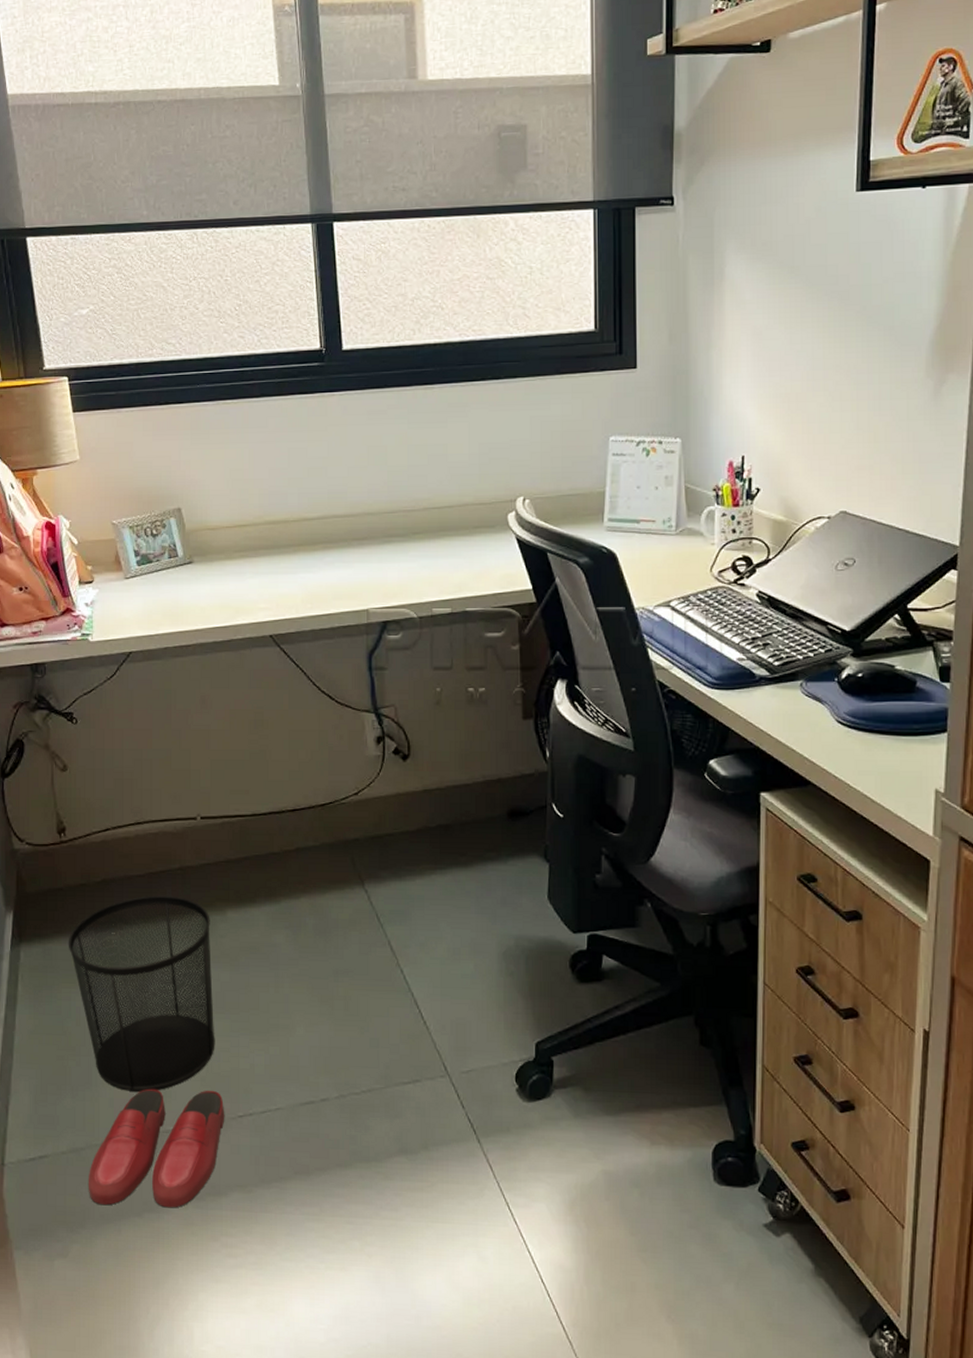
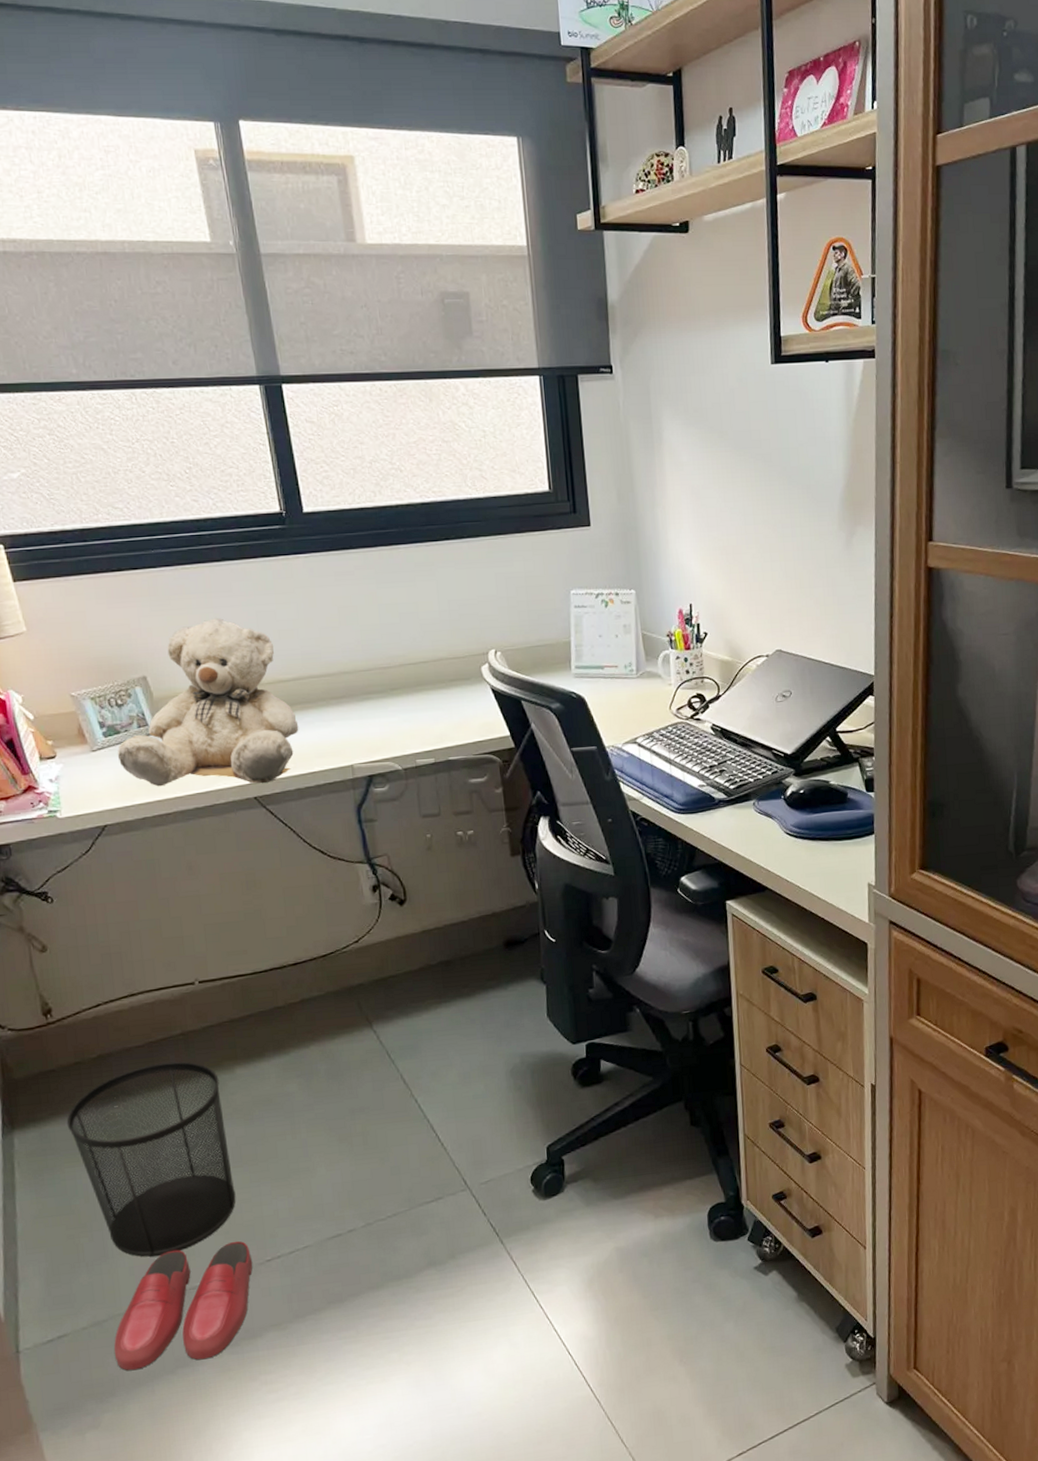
teddy bear: none [147,453,319,621] -> present [117,618,299,787]

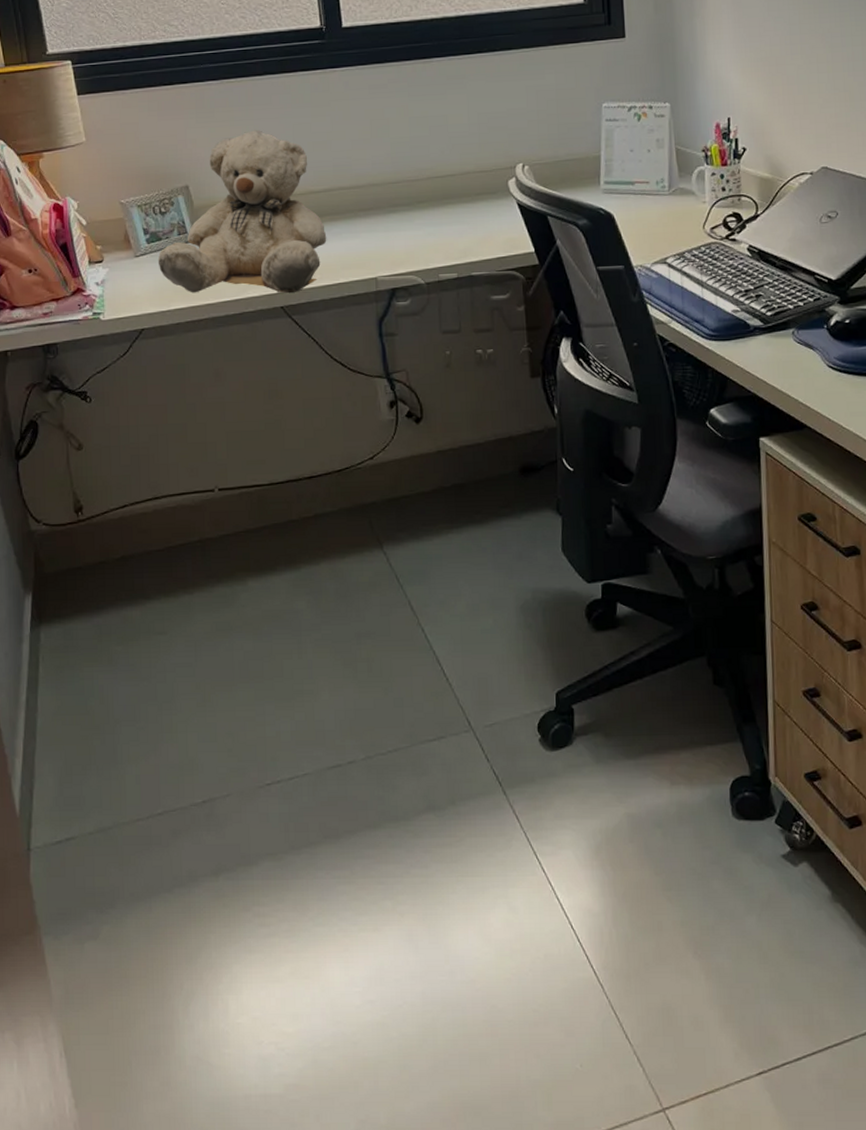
waste bin: present [66,1061,236,1257] -> none [88,568,241,767]
slippers: present [113,1241,253,1371] -> none [116,760,253,884]

